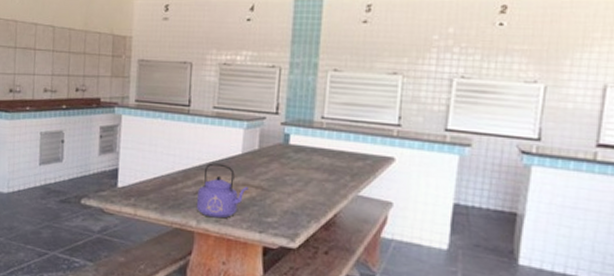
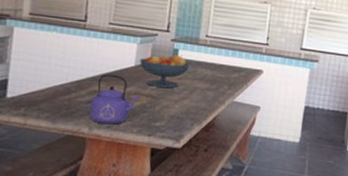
fruit bowl: none [246,140,305,179] -> present [139,55,191,88]

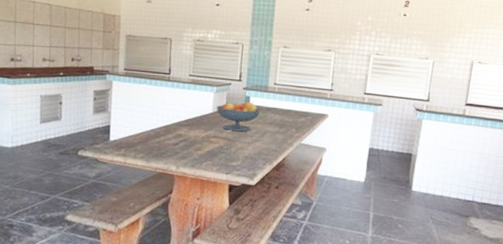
kettle: present [88,74,140,125] -> none [175,120,217,164]

